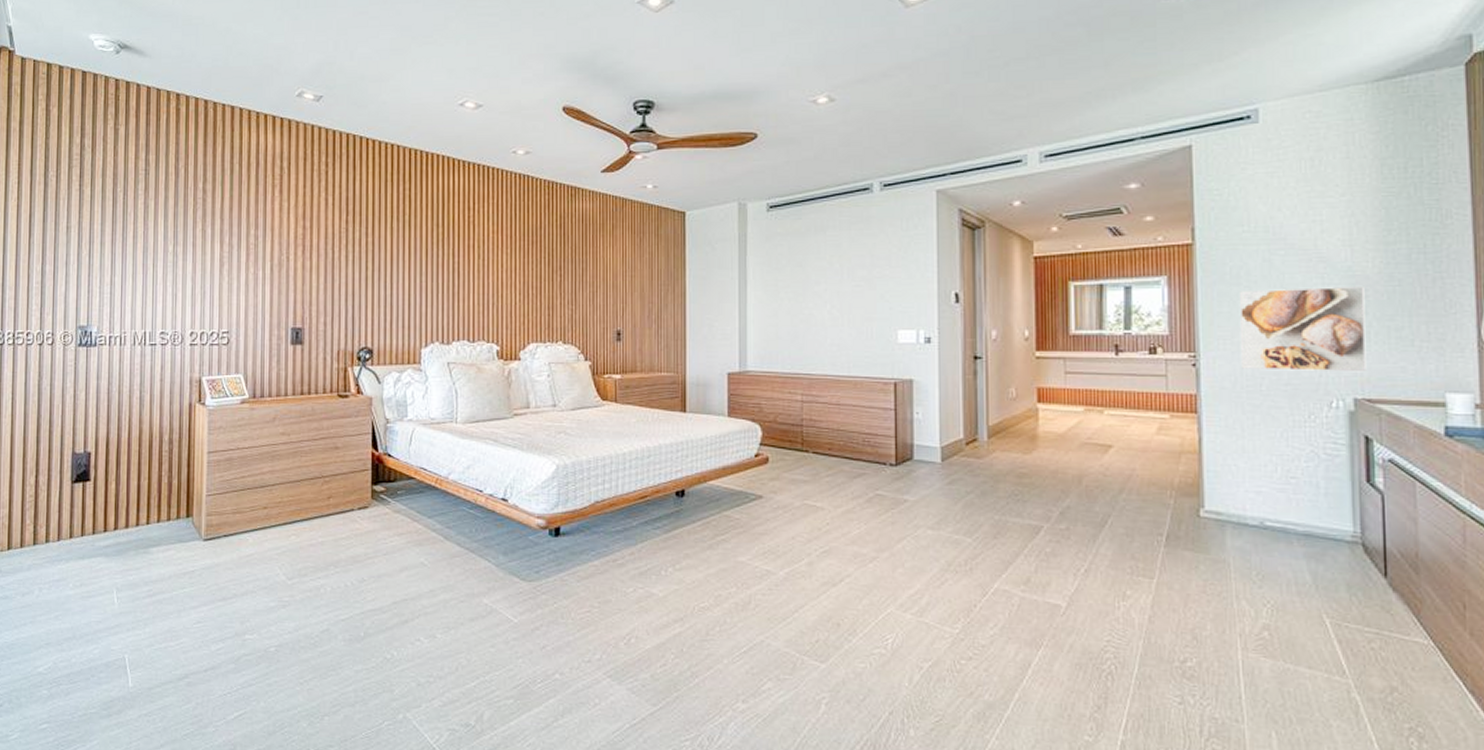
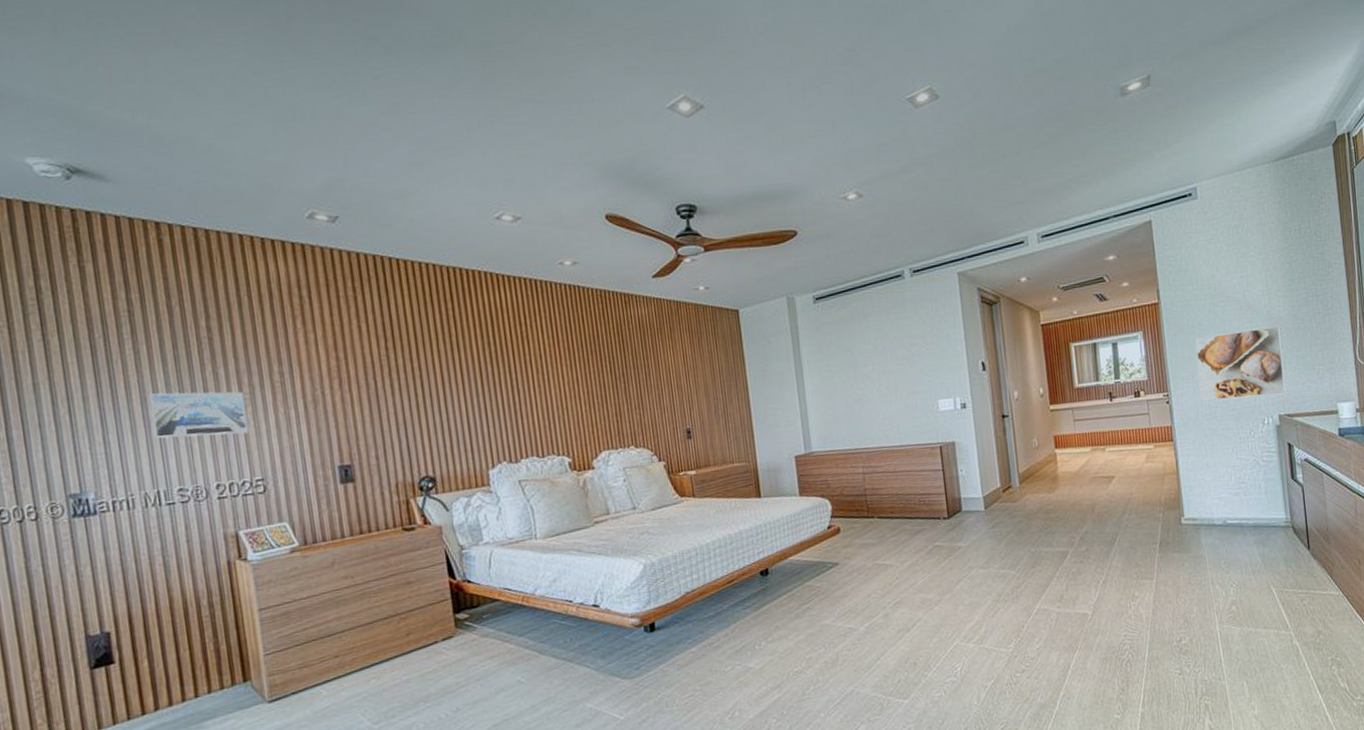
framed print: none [149,244,223,289] -> present [148,391,249,439]

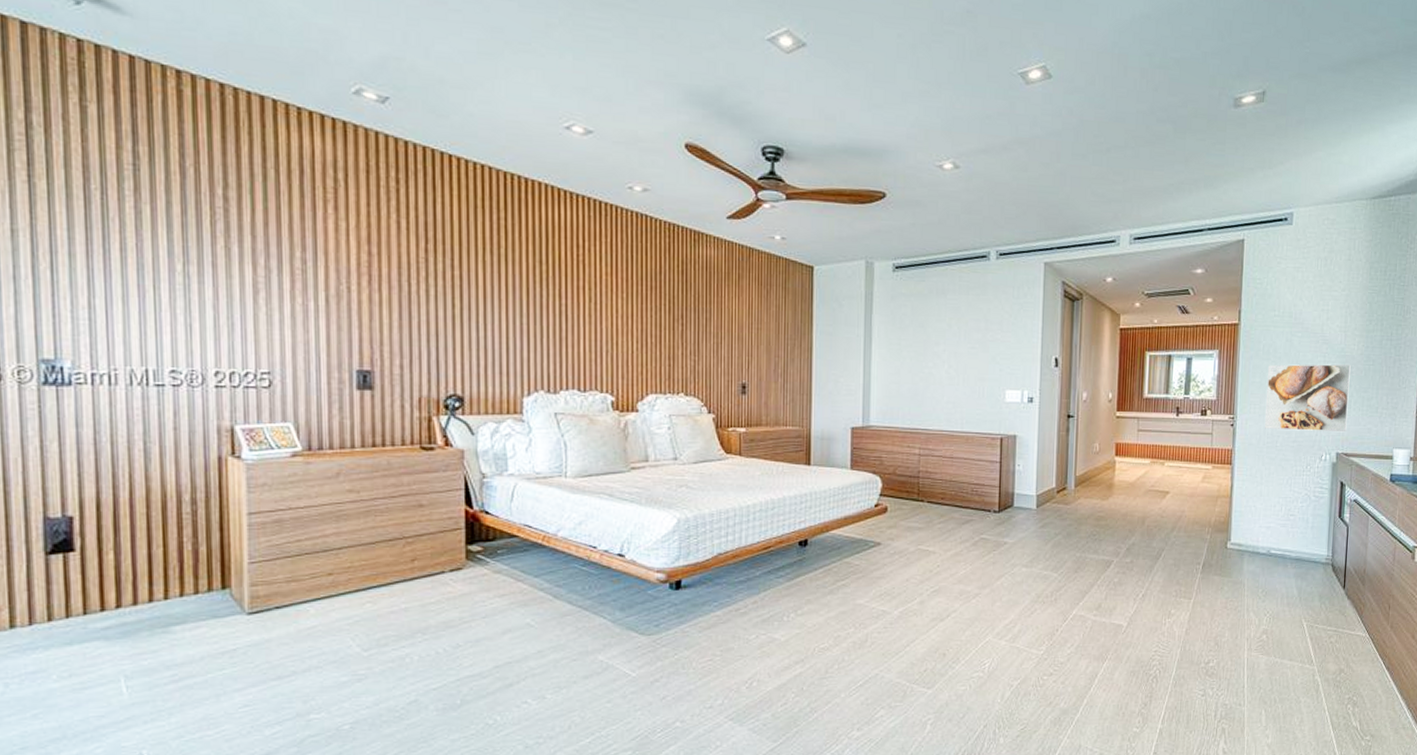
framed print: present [148,391,249,439] -> none [146,261,259,321]

